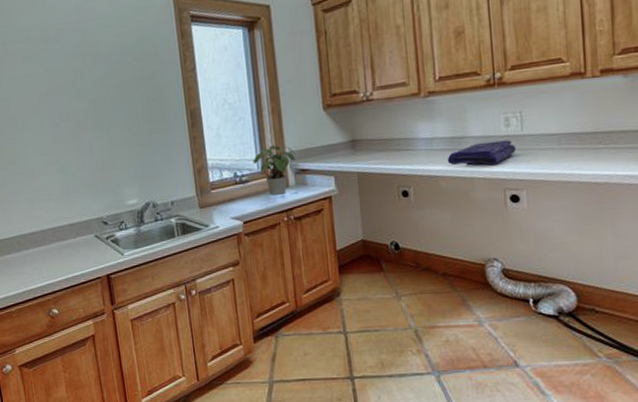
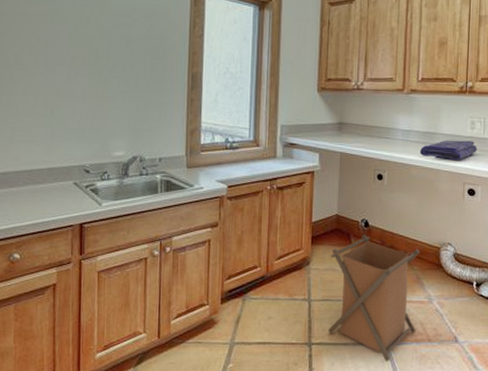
potted plant: present [253,145,297,196] -> none [245,117,287,165]
laundry basket: none [362,258,469,392] -> present [328,234,420,361]

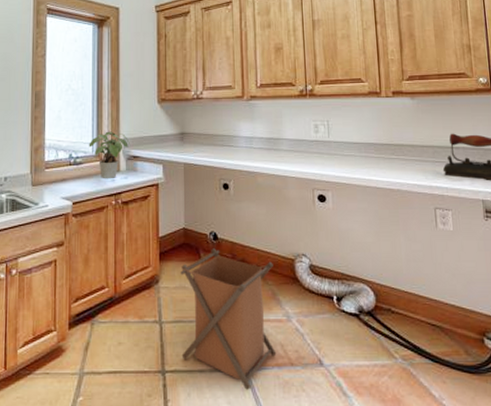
potted plant: none [245,117,287,165] -> present [88,131,130,179]
towel: present [419,140,478,161] -> none [264,144,324,166]

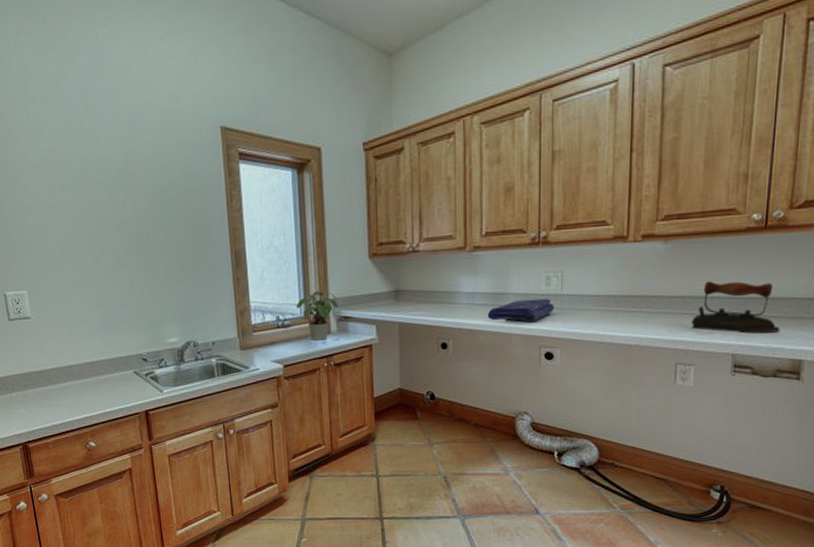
laundry basket: present [180,248,277,390] -> none [396,407,493,534]
towel: none [264,144,324,166] -> present [487,298,555,323]

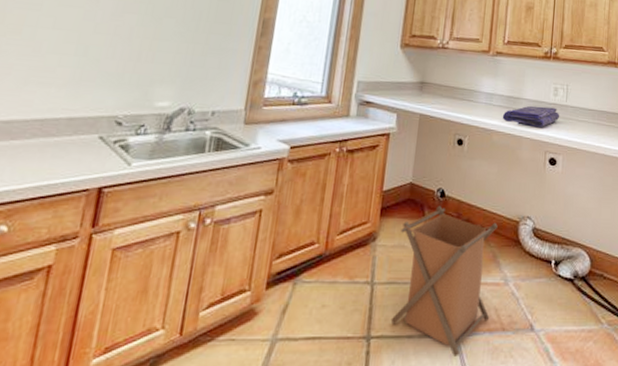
potted plant: present [296,291,340,342] -> none [317,71,364,125]
laundry basket: none [396,407,493,534] -> present [390,206,498,357]

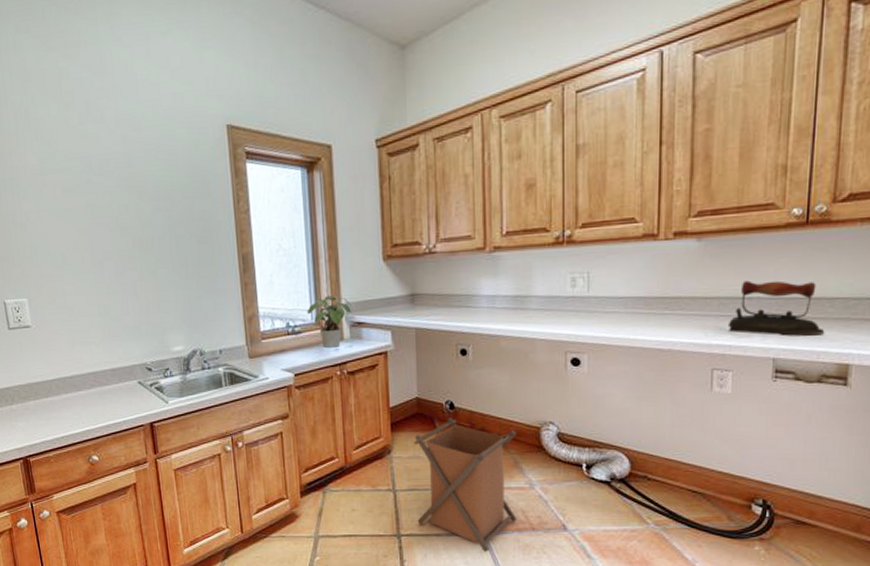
potted plant: none [317,71,364,125] -> present [307,295,353,349]
towel: present [502,105,560,128] -> none [509,301,581,327]

